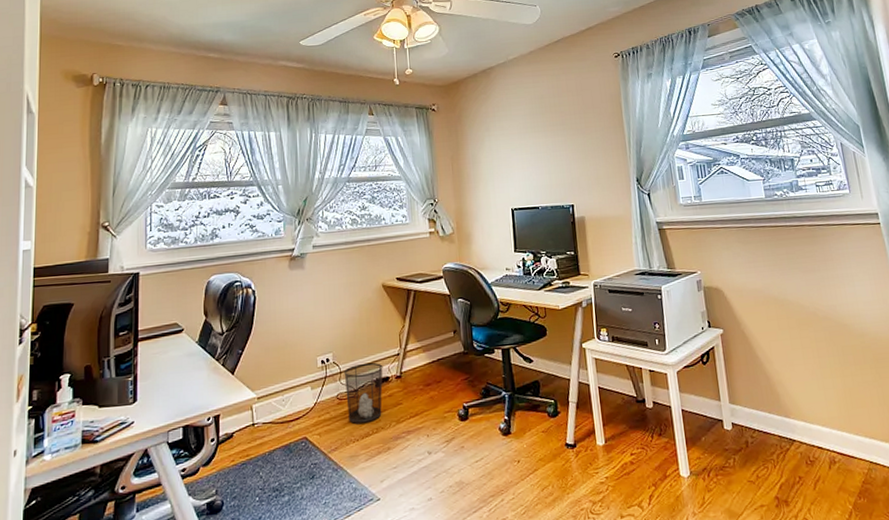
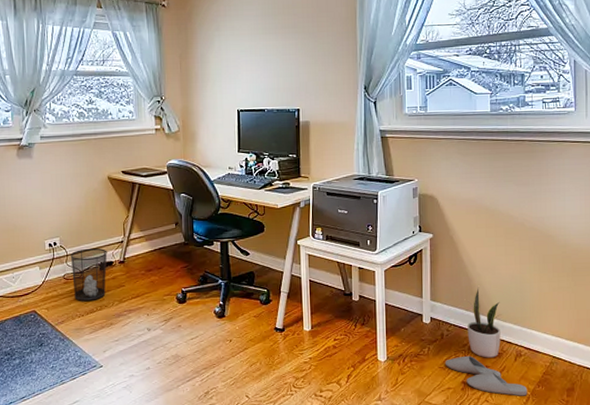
slippers: none [753,465,849,512] -> present [445,355,528,396]
potted plant: none [769,386,811,468] -> present [467,288,501,358]

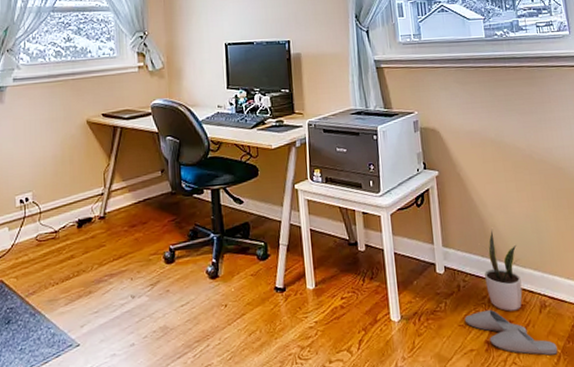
waste bin: present [70,248,108,302] -> none [44,202,86,267]

